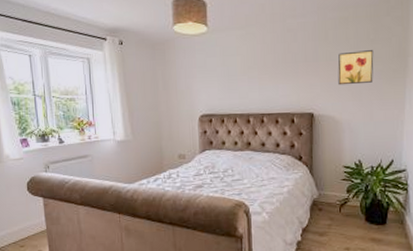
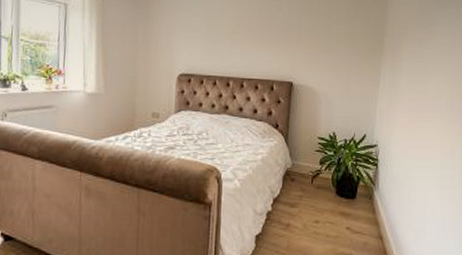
wall art: present [338,50,374,86] -> none [318,26,354,58]

